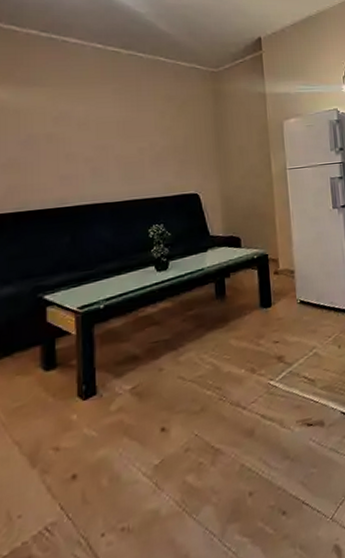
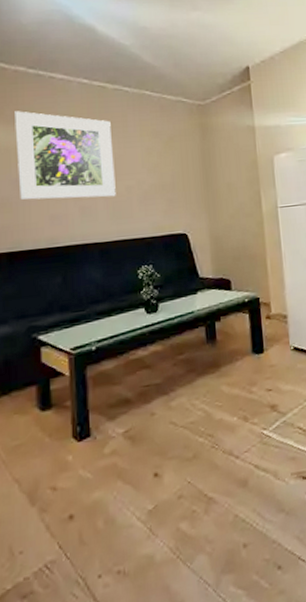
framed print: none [25,73,128,161] -> present [14,111,116,200]

